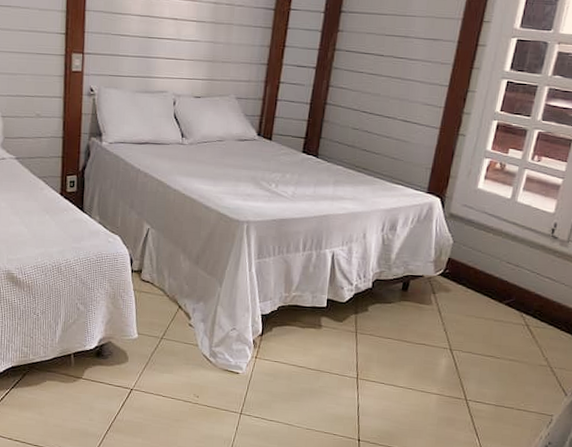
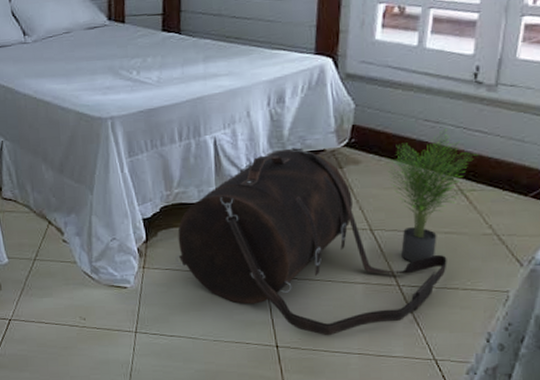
duffel bag: none [284,270,508,436] -> present [175,148,447,336]
potted plant: none [471,272,545,381] -> present [386,129,478,262]

